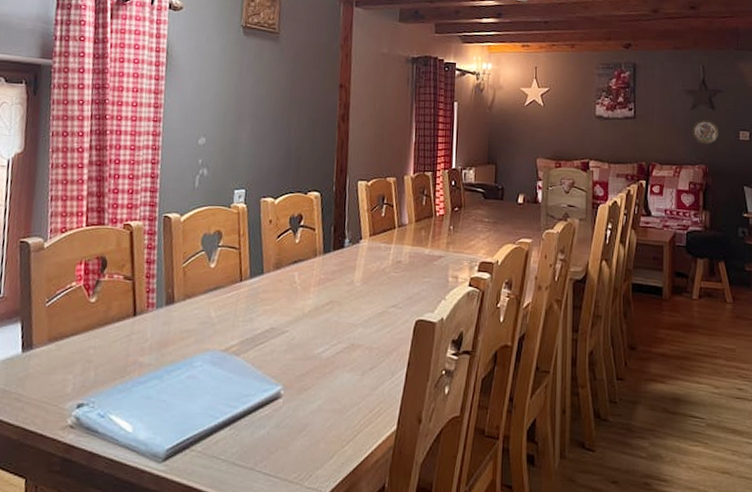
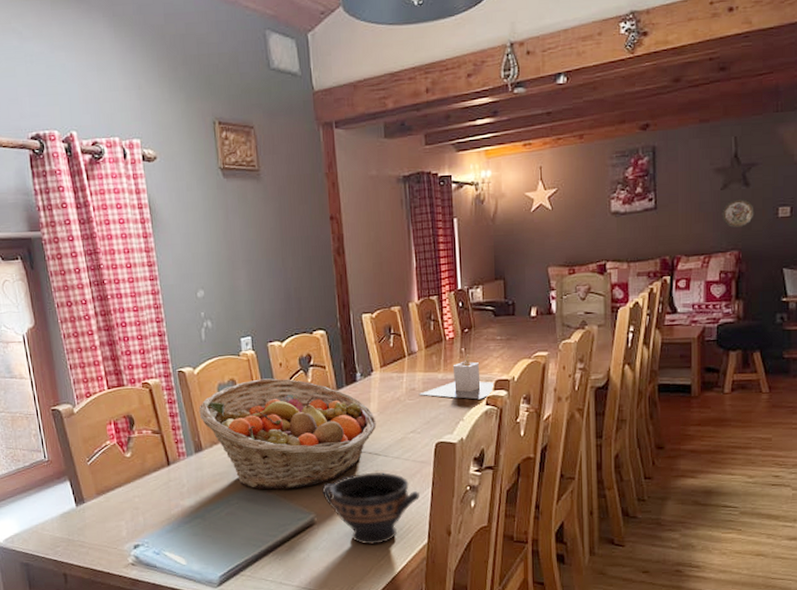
fruit basket: none [177,234,359,356] -> present [199,378,377,490]
bowl: none [292,345,394,427] -> present [321,471,419,545]
utensil holder: none [405,233,478,280] -> present [420,354,495,400]

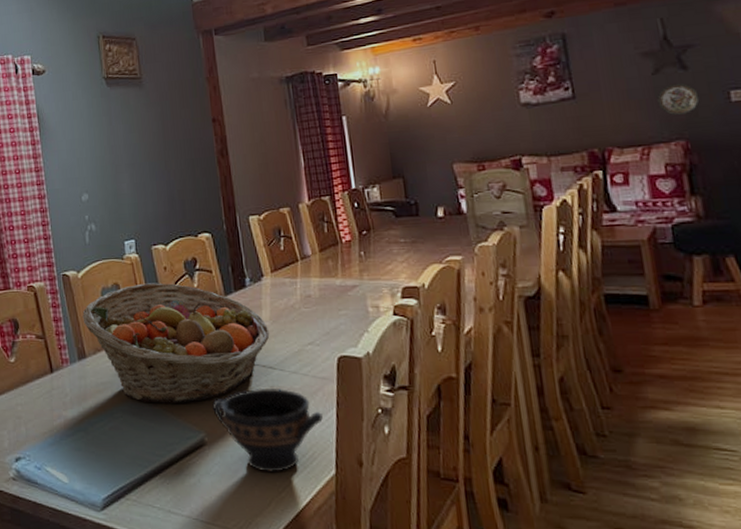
utensil holder: present [420,354,495,400] -> none [316,258,403,309]

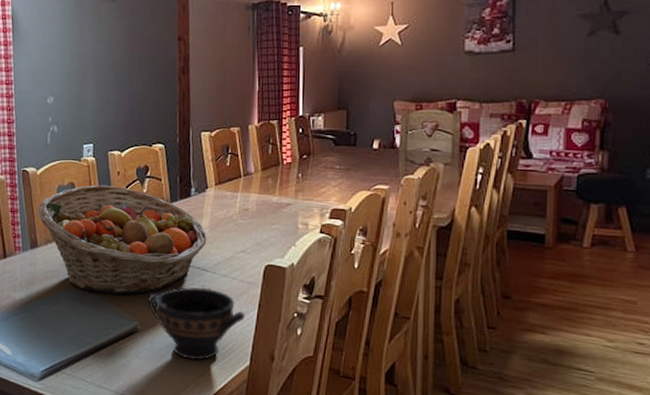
decorative plate: present [657,83,700,116] -> none [587,46,625,77]

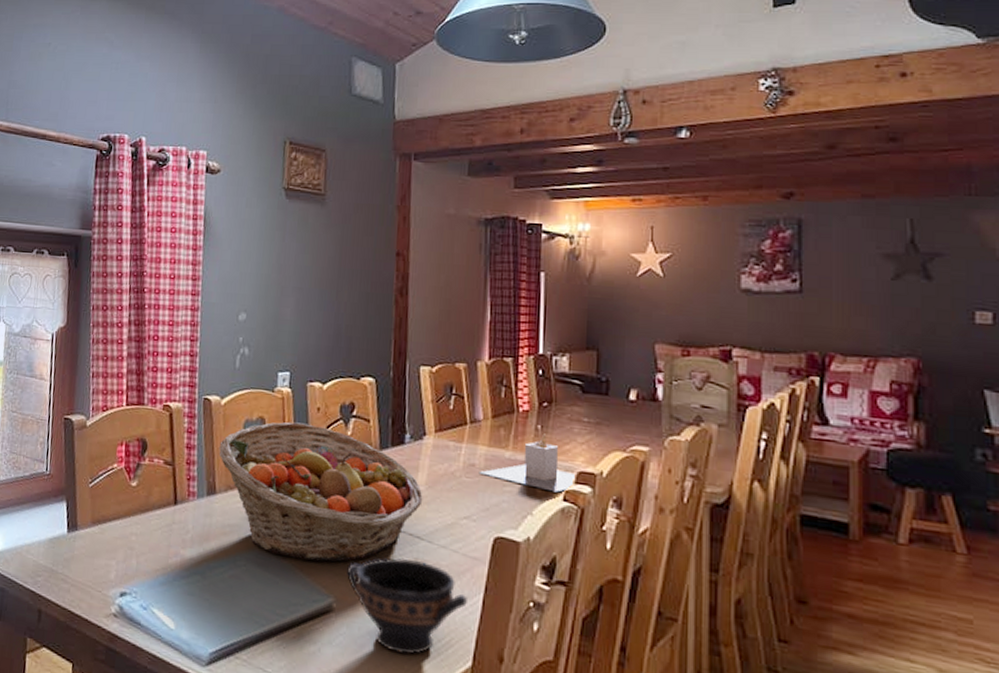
utensil holder: none [253,180,330,227] -> present [480,433,576,493]

